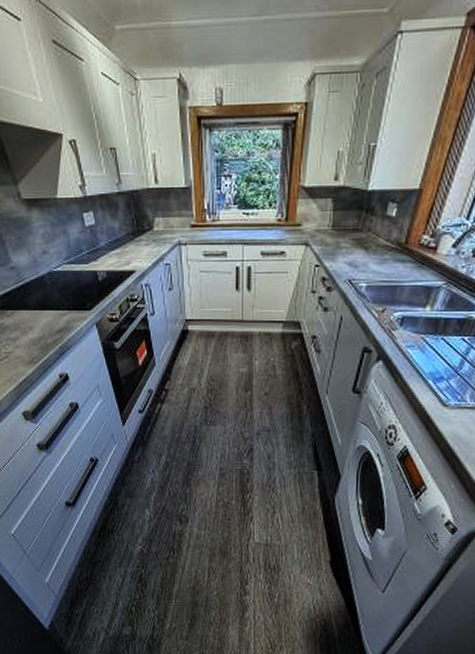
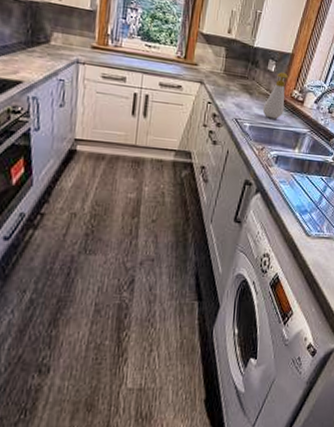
soap bottle: none [382,215,414,274] -> present [262,72,288,119]

